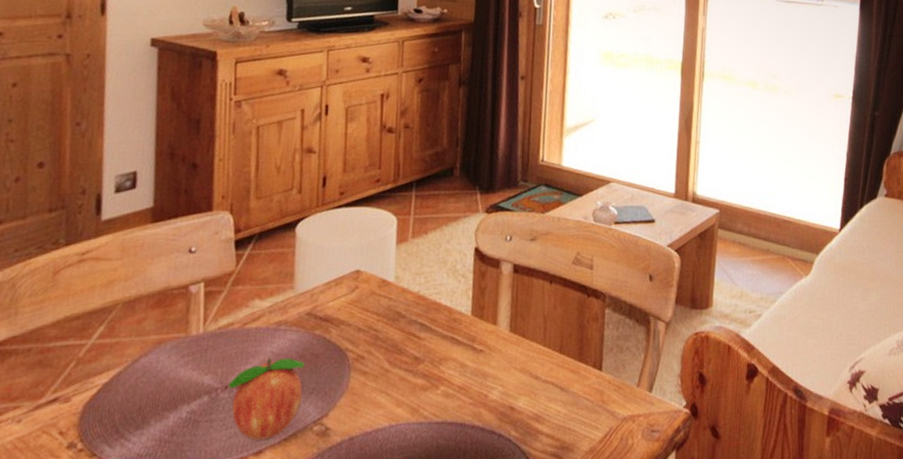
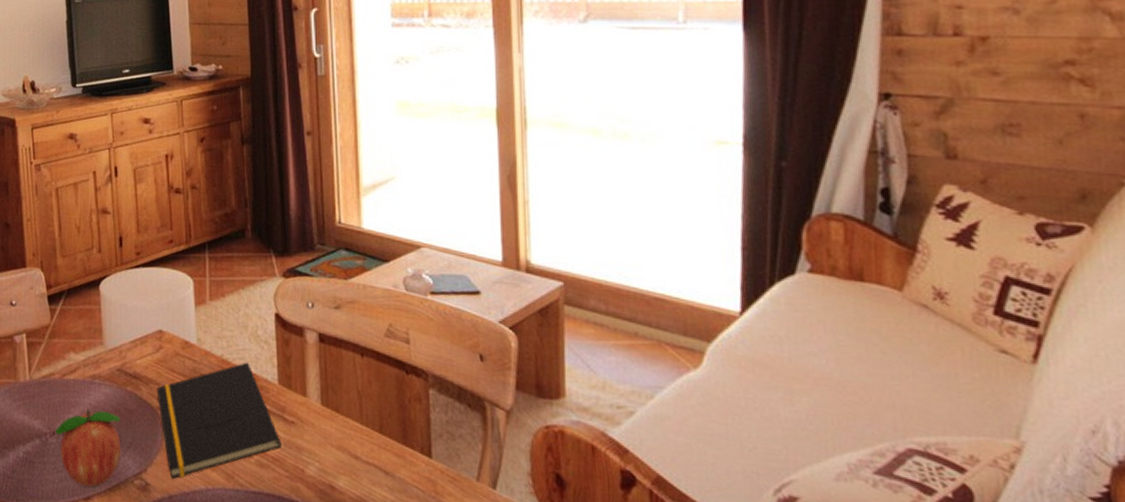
notepad: none [347,296,469,421] -> present [156,362,281,479]

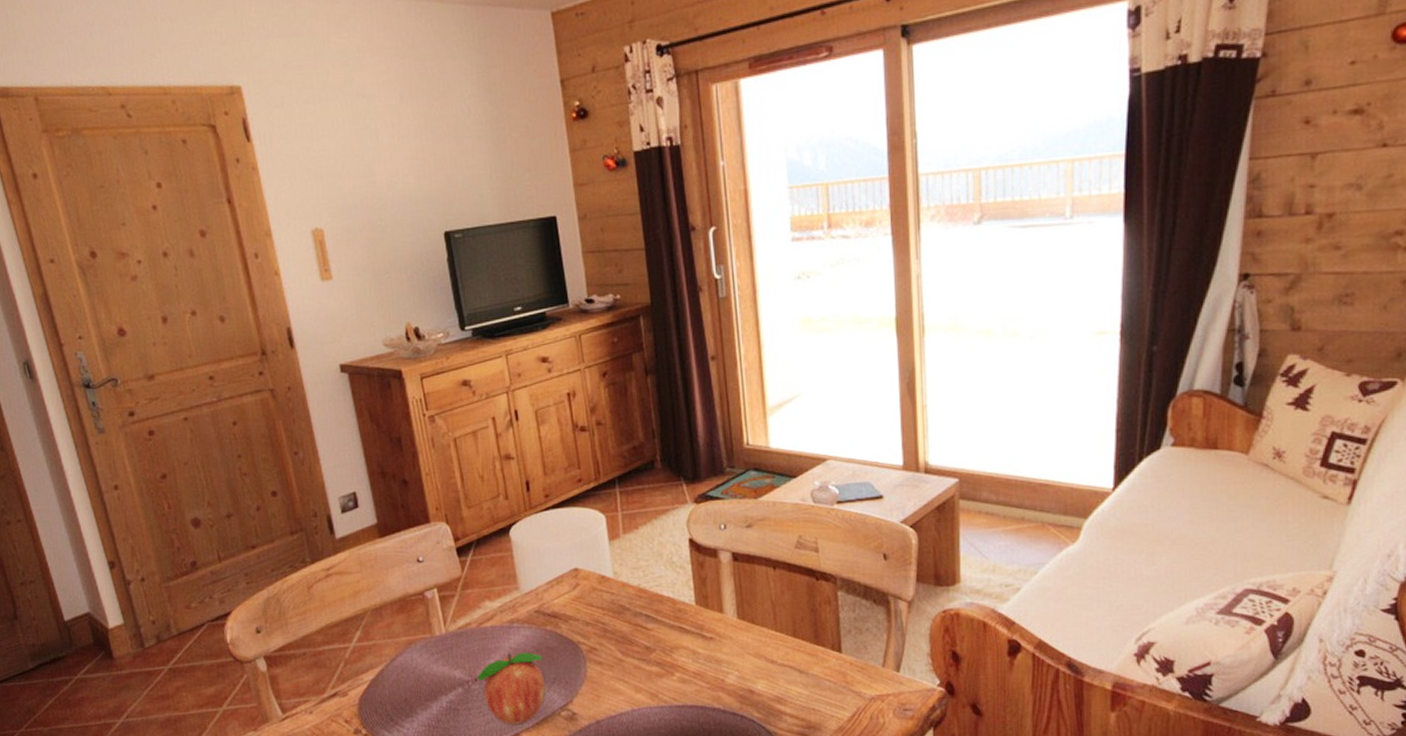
notepad: present [156,362,281,479] -> none [576,588,702,706]

